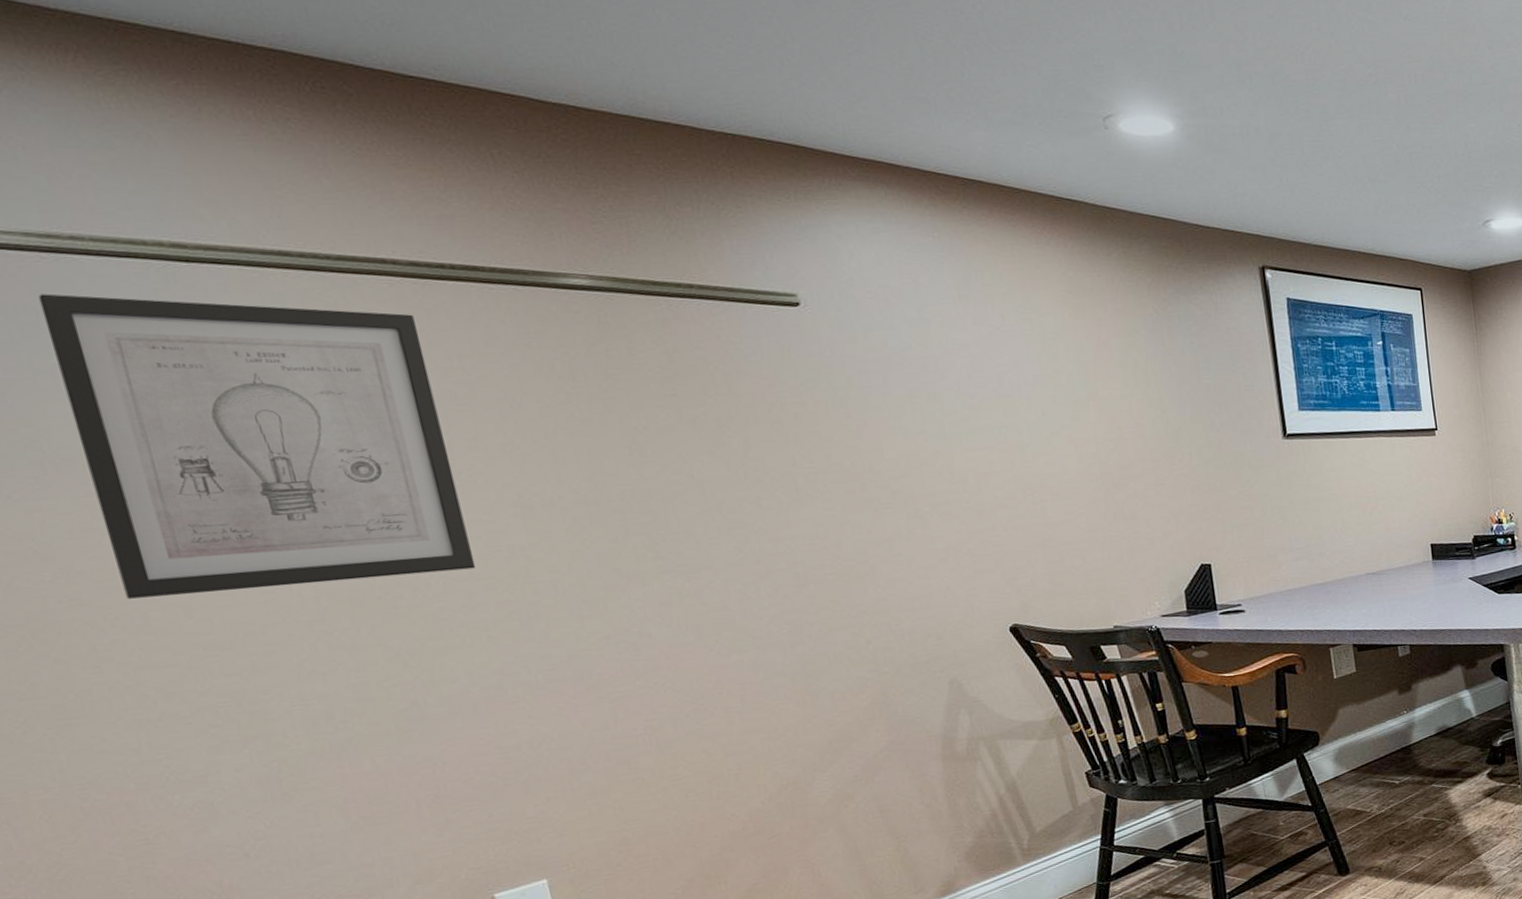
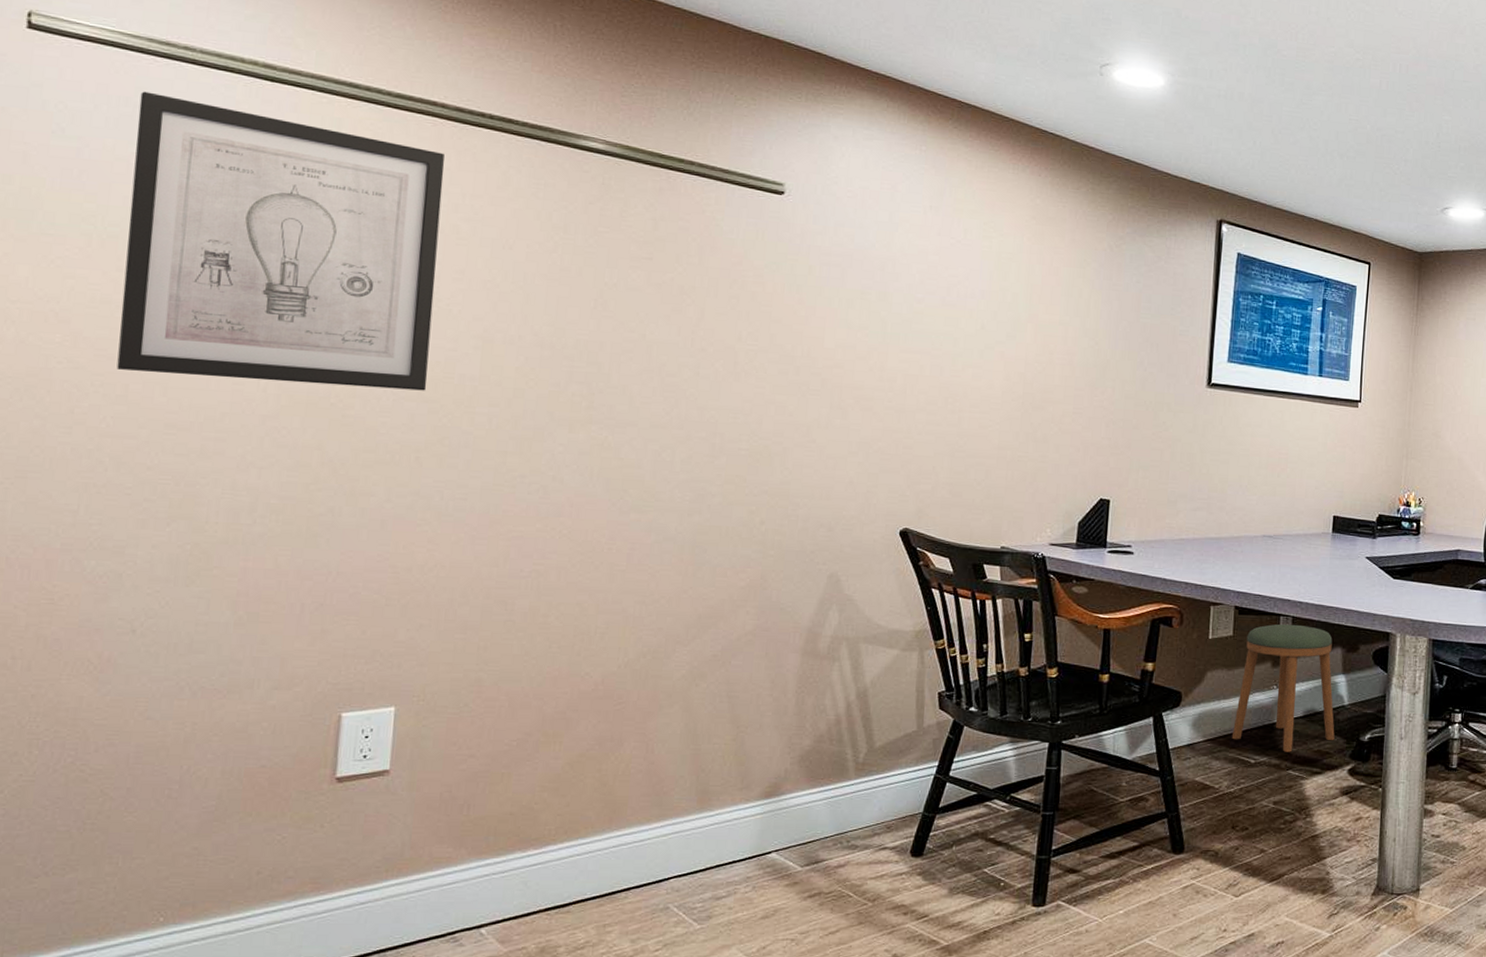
stool: none [1369,651,1469,769] -> present [1231,624,1335,752]

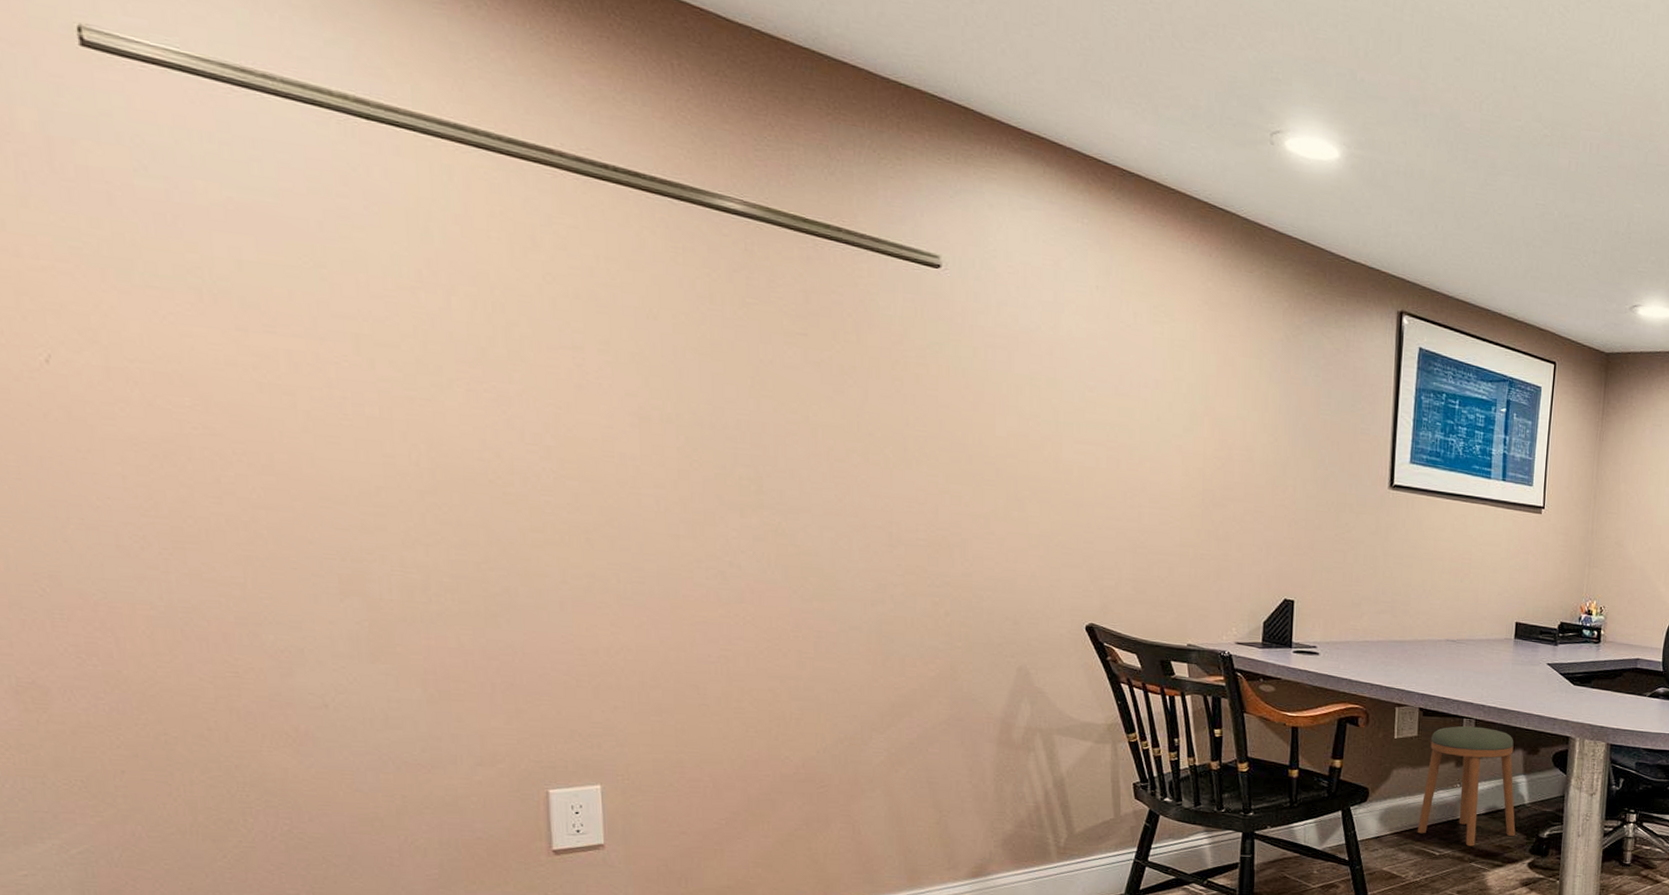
wall art: present [116,91,445,391] -> none [223,126,587,470]

